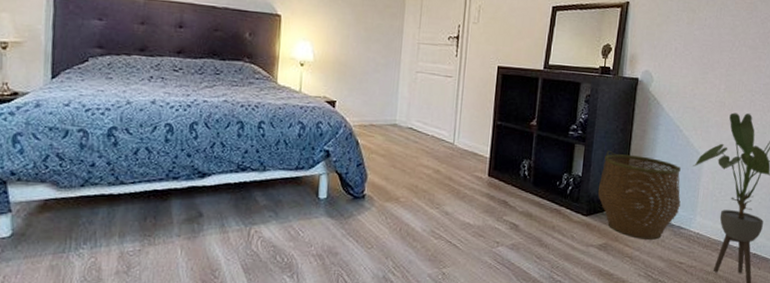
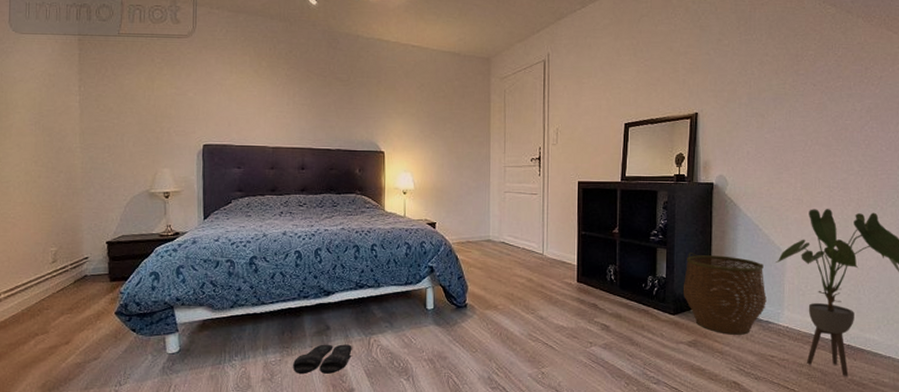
slippers: none [155,233,229,268] -> present [293,344,352,374]

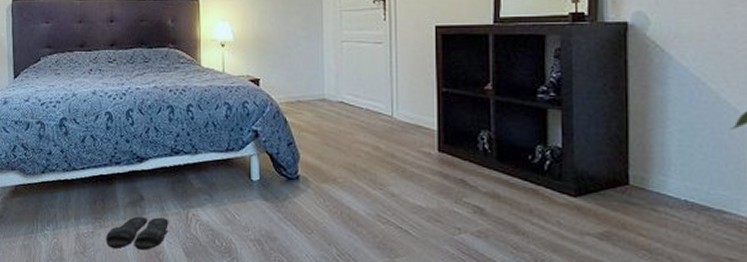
basket: present [682,253,767,335] -> none [587,115,718,228]

